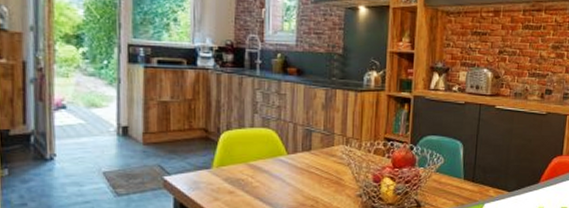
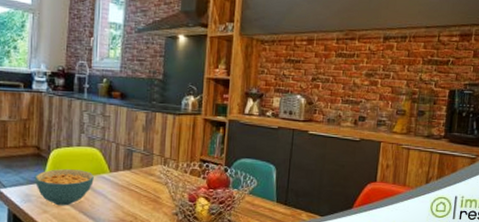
cereal bowl: none [204,153,270,192] -> present [35,169,94,206]

